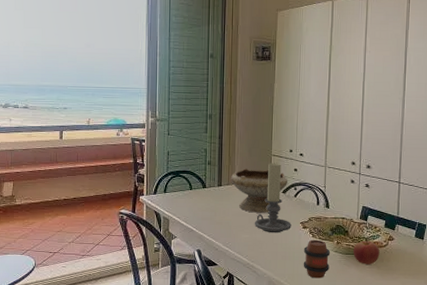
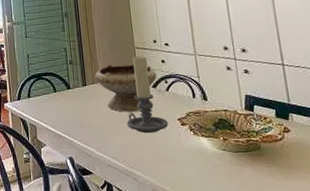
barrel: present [303,239,330,278] -> none [186,137,220,183]
apple: present [353,239,380,266] -> none [244,133,277,164]

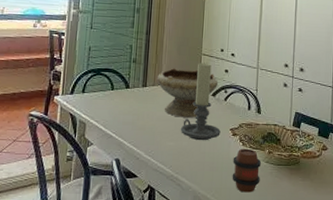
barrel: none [186,137,220,183] -> present [232,148,261,193]

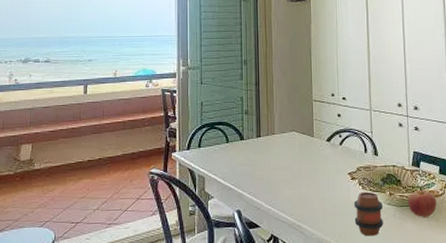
bowl: present [156,67,218,118] -> none [270,115,331,165]
candle holder: present [180,62,221,141] -> none [298,109,339,187]
apple: none [285,148,313,178] -> present [408,188,437,218]

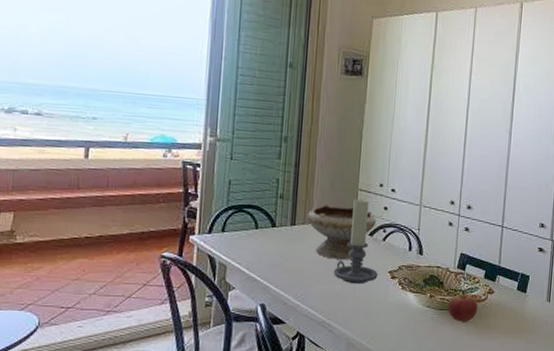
bowl: none [270,115,331,165] -> present [306,203,376,260]
candle holder: none [298,109,339,187] -> present [333,199,378,285]
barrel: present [354,191,384,236] -> none [389,292,422,339]

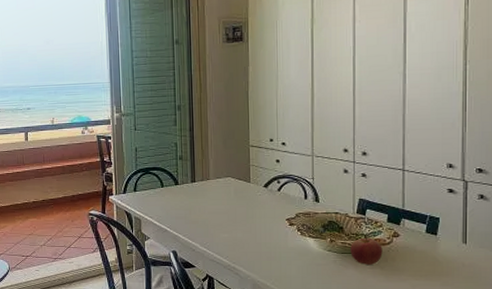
bowl: present [306,203,376,260] -> none [204,161,269,210]
candle holder: present [333,199,378,285] -> none [233,154,276,232]

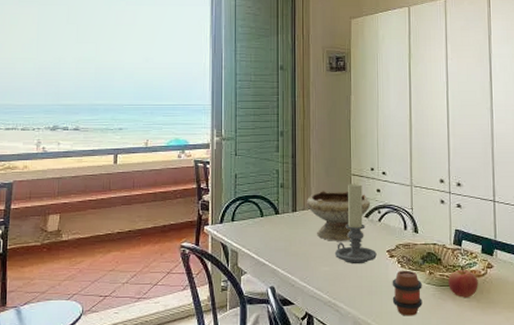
bowl: none [204,161,269,210] -> present [306,190,370,241]
candle holder: none [233,154,276,232] -> present [334,183,377,265]
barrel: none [291,237,323,281] -> present [392,270,423,316]

